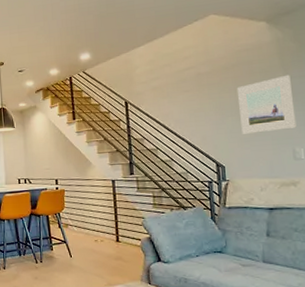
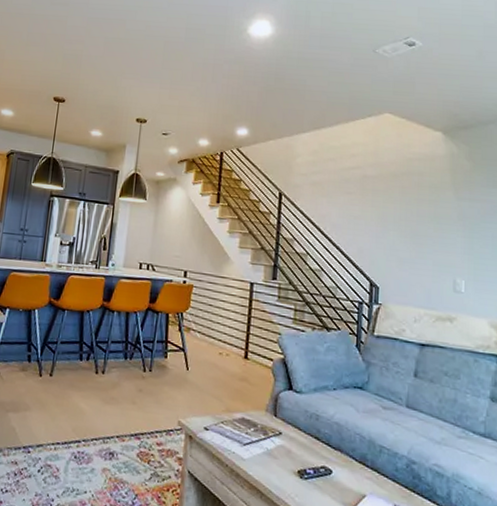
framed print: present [236,74,297,134] -> none [402,195,461,256]

